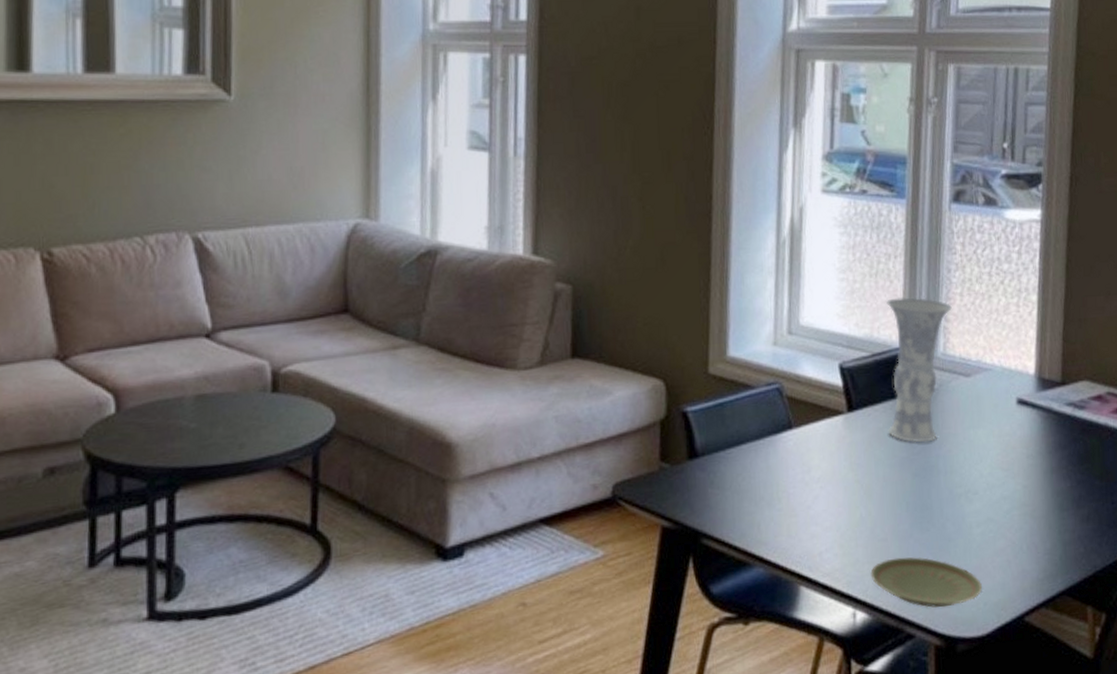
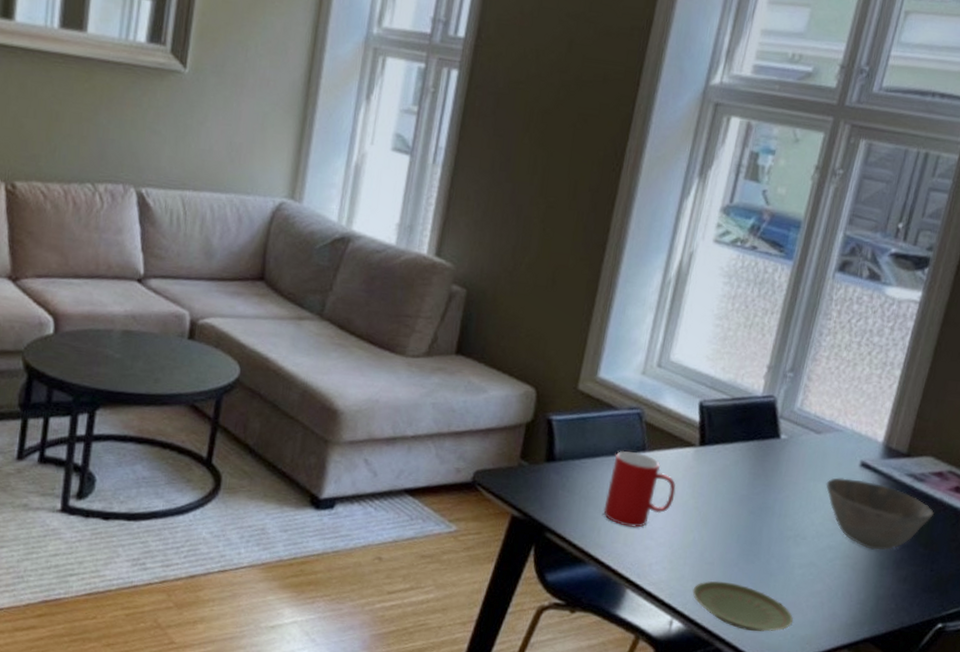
cup: none [759,431,832,516] -> present [603,450,676,528]
vase: present [886,297,952,443] -> none [733,350,817,486]
bowl: none [986,418,1102,492] -> present [826,477,934,550]

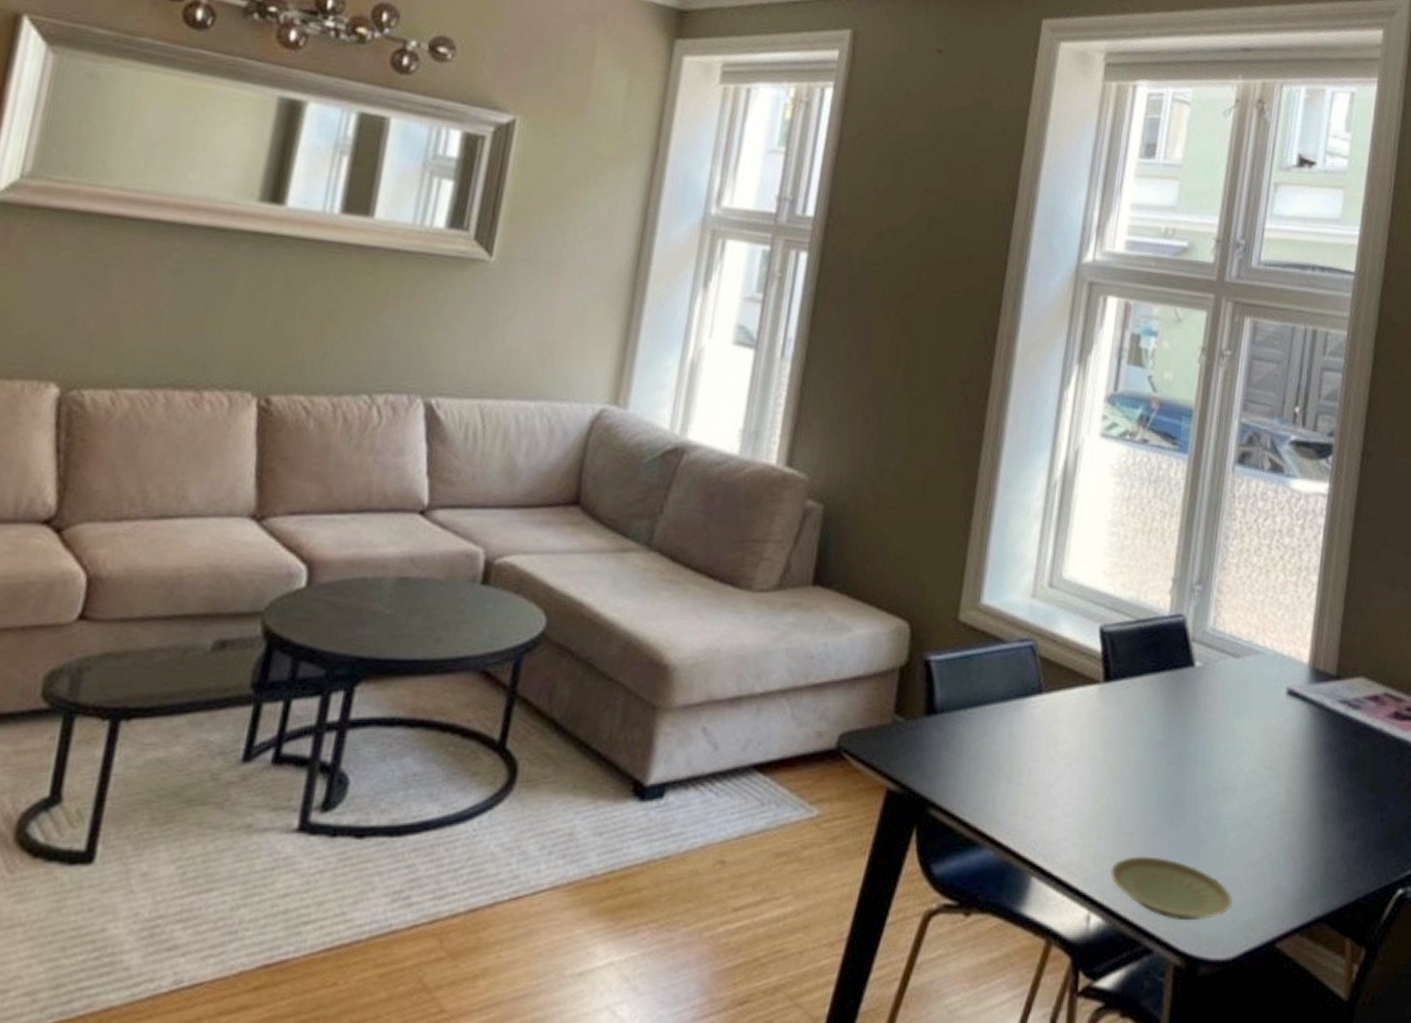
cup: present [603,450,676,528] -> none [997,694,1081,793]
bowl: present [826,477,934,550] -> none [1251,711,1375,799]

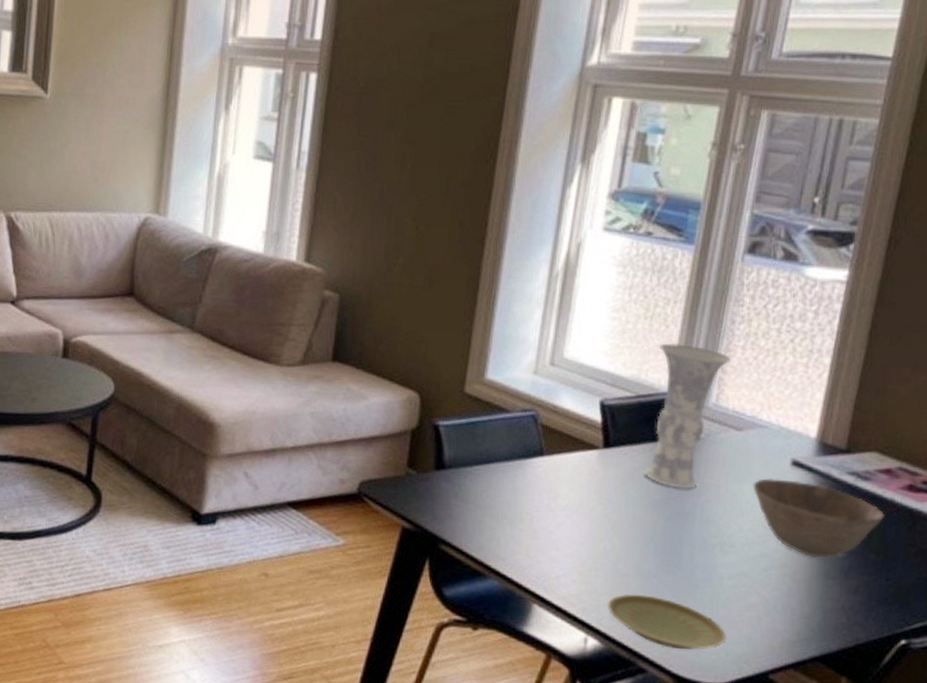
vase: none [1145,561,1226,727] -> present [644,343,731,489]
bowl: none [1251,711,1375,799] -> present [752,478,884,558]

